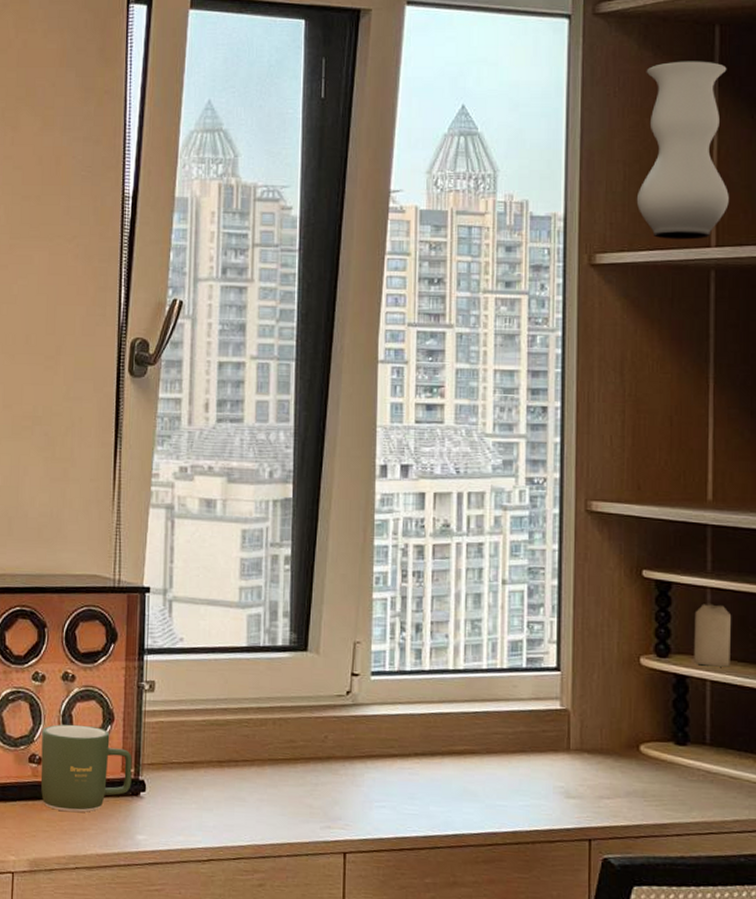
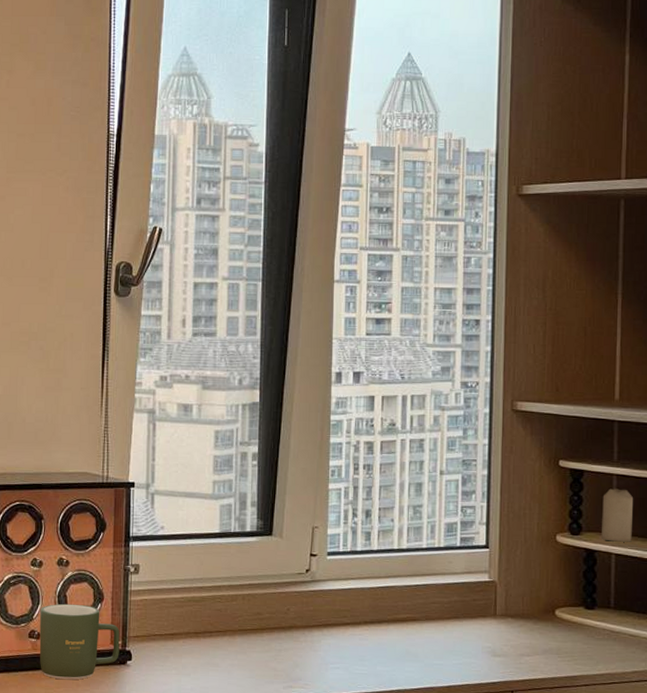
vase: present [636,61,729,240] -> none [558,14,637,173]

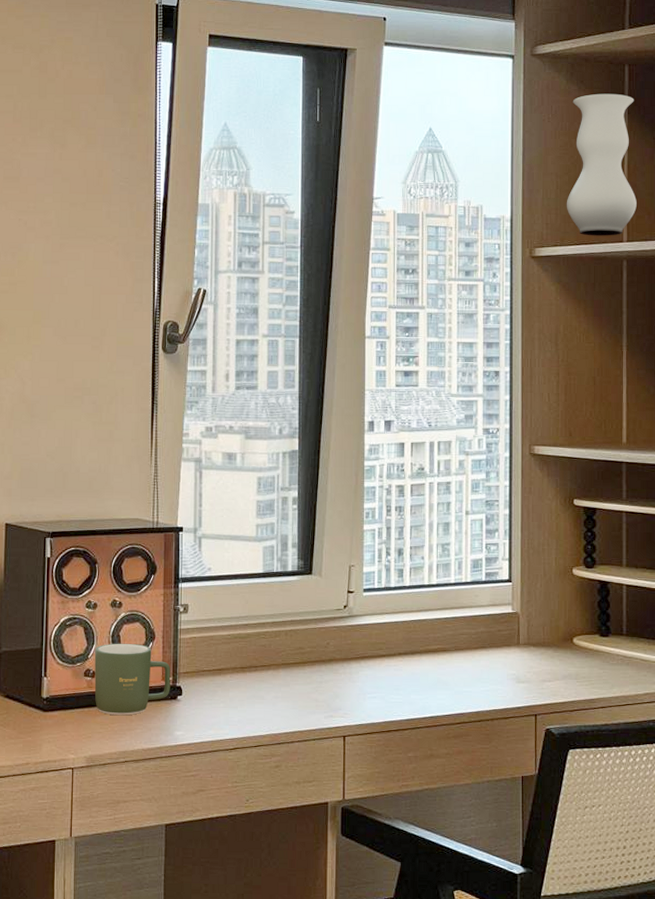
vase: none [558,14,637,173] -> present [566,93,637,236]
candle: present [602,488,634,542] -> none [614,524,642,574]

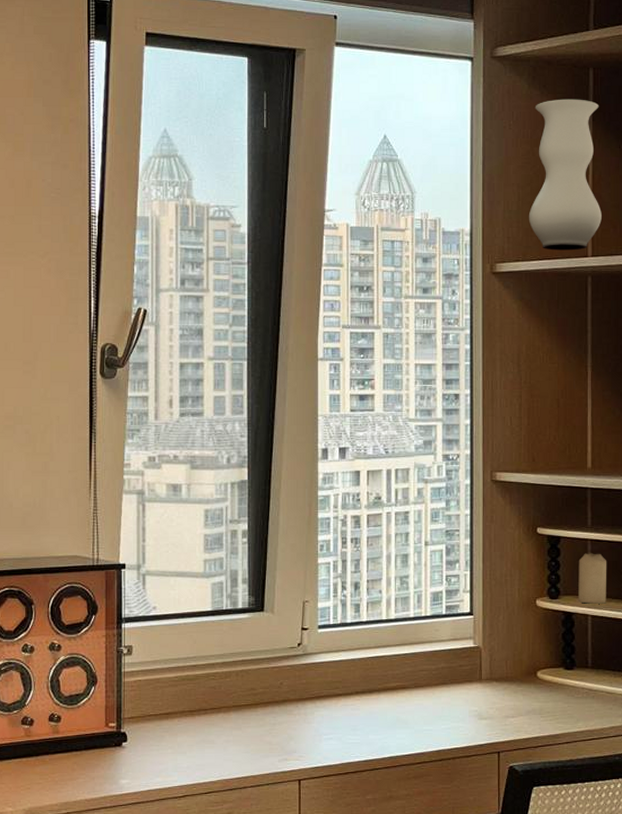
mug: present [94,643,171,716] -> none [33,688,114,765]
candle: none [614,524,642,574] -> present [578,553,607,604]

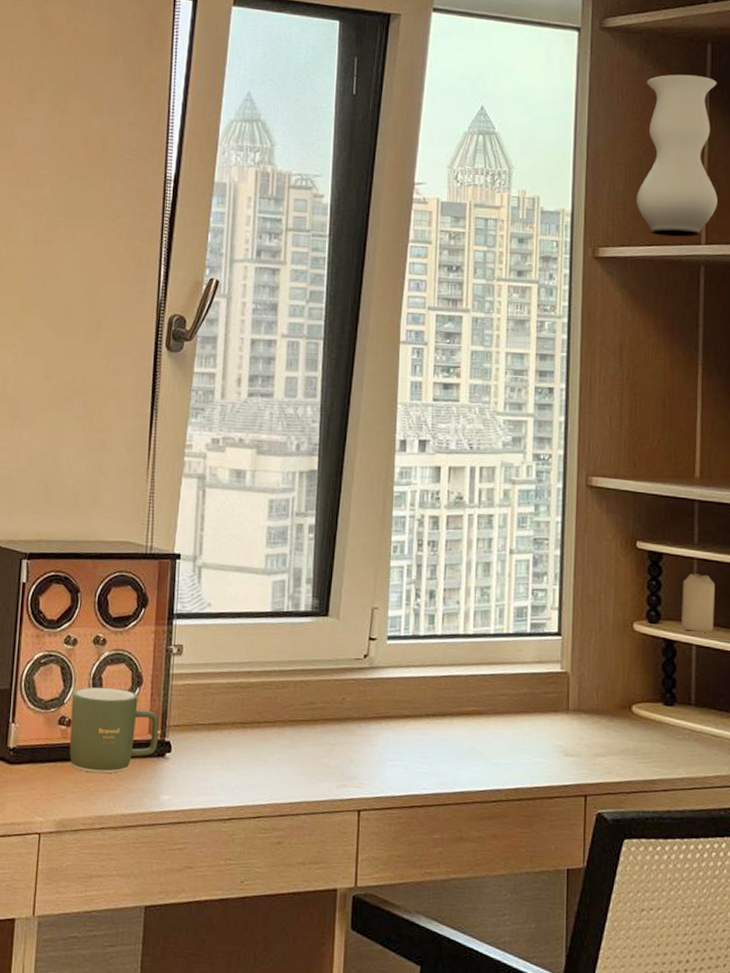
mug: none [33,688,114,765] -> present [69,687,159,774]

